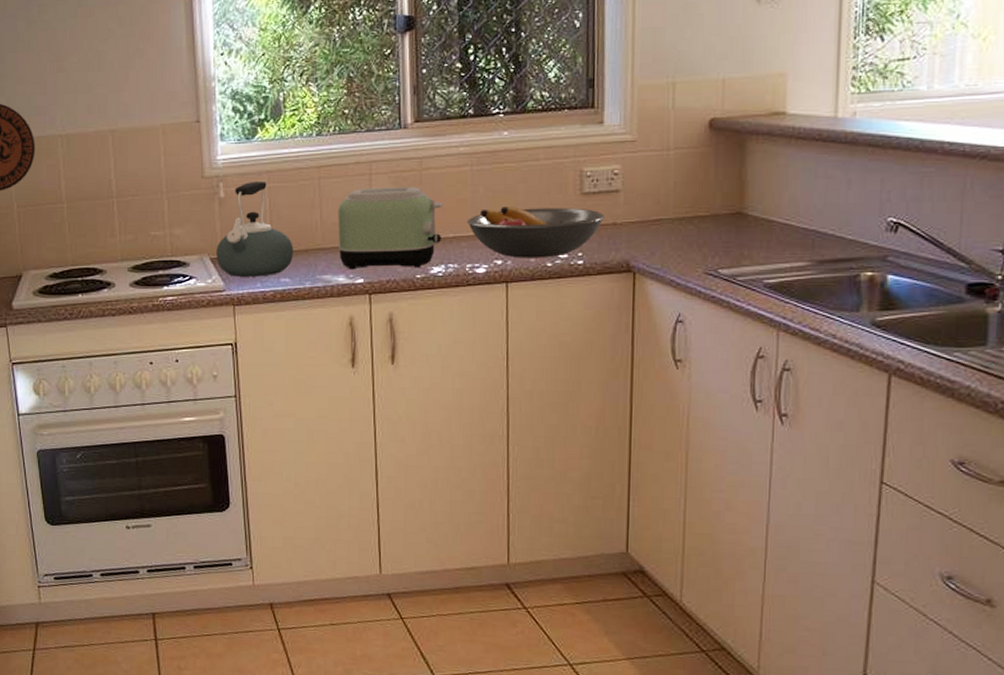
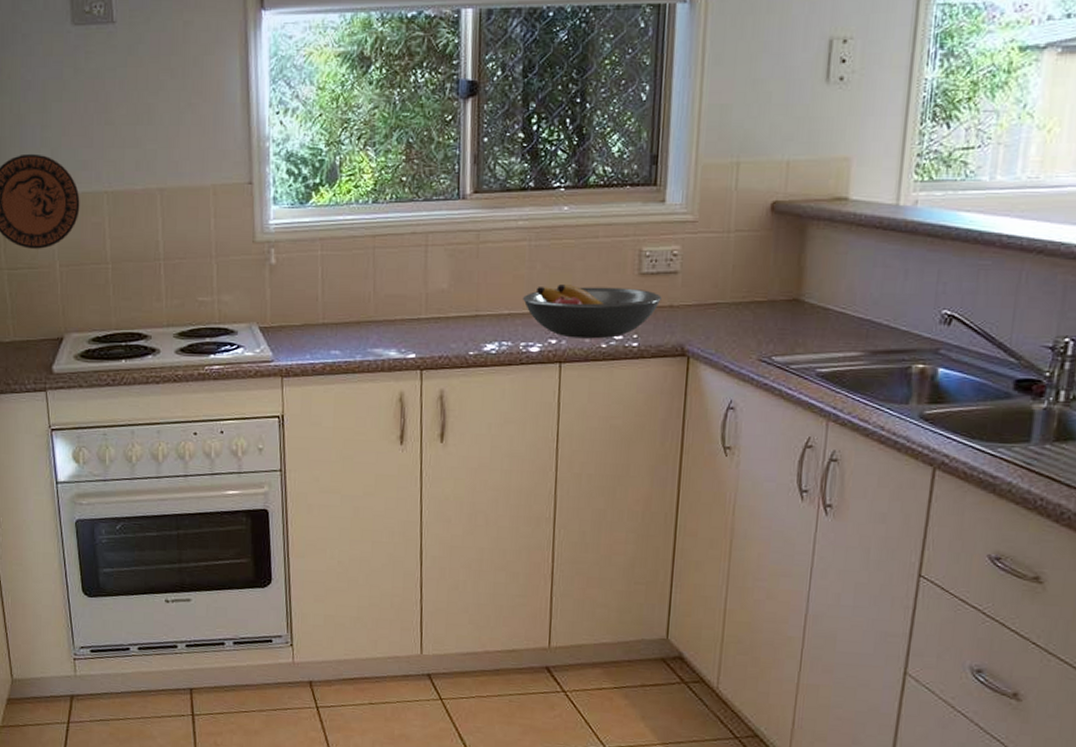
kettle: present [216,181,293,277] -> none [265,248,345,348]
toaster: present [337,186,443,270] -> none [390,259,499,345]

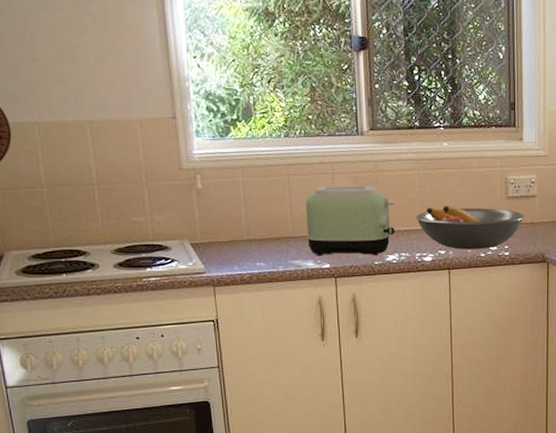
toaster: none [390,259,499,345] -> present [306,185,396,256]

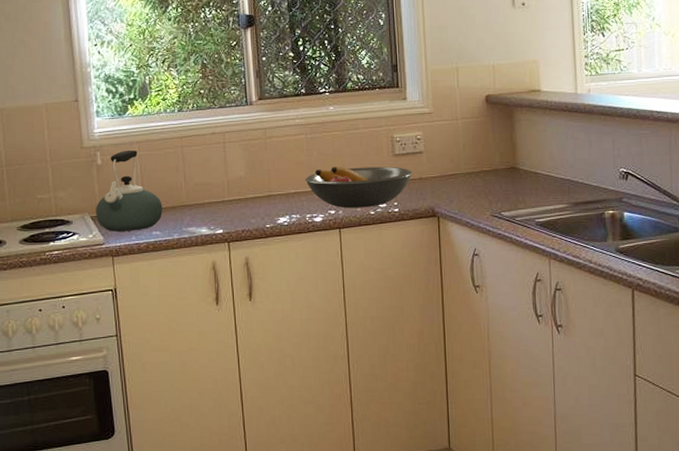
kettle: none [196,175,267,261] -> present [96,150,163,232]
toaster: present [306,185,396,256] -> none [199,152,286,222]

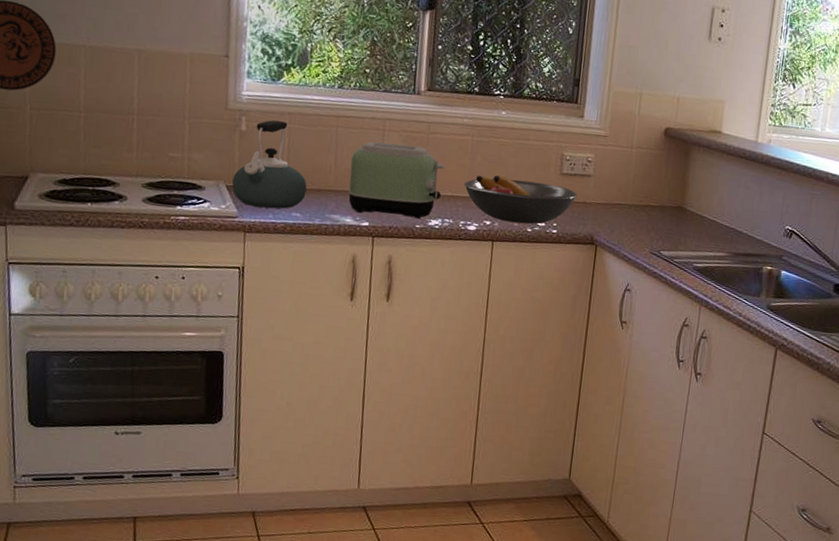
toaster: none [199,152,286,222] -> present [348,141,445,219]

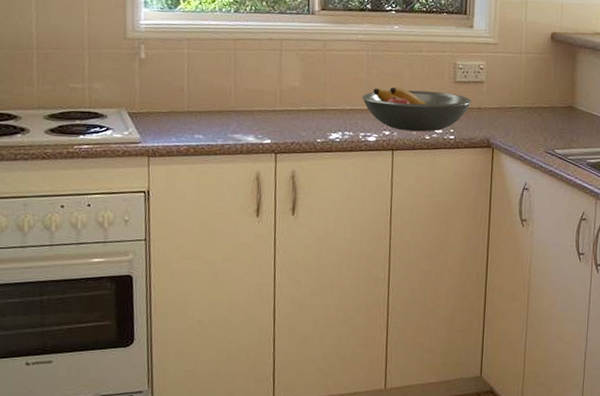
kettle: present [232,120,307,209] -> none [134,46,208,132]
toaster: present [348,141,445,219] -> none [248,62,343,134]

